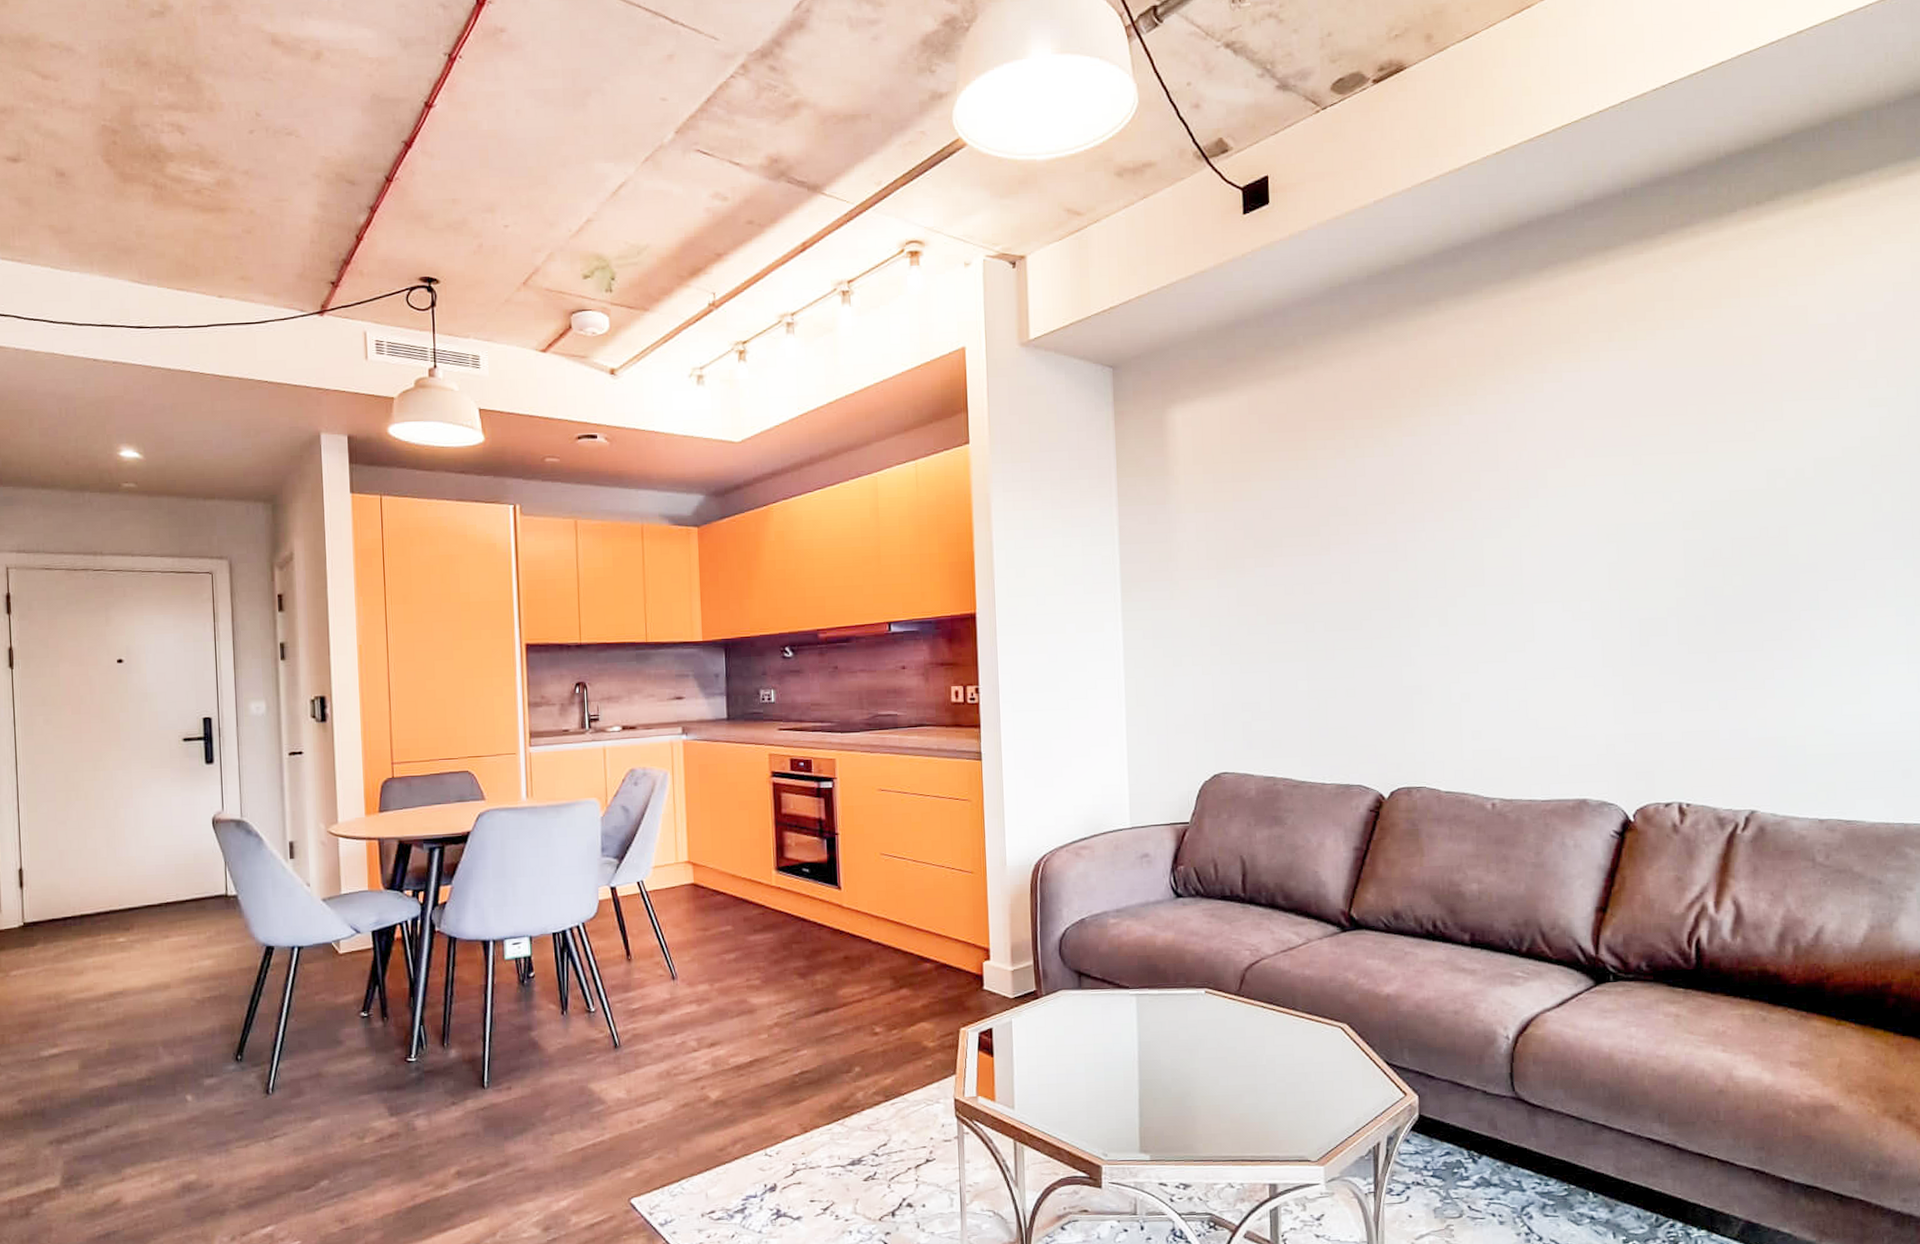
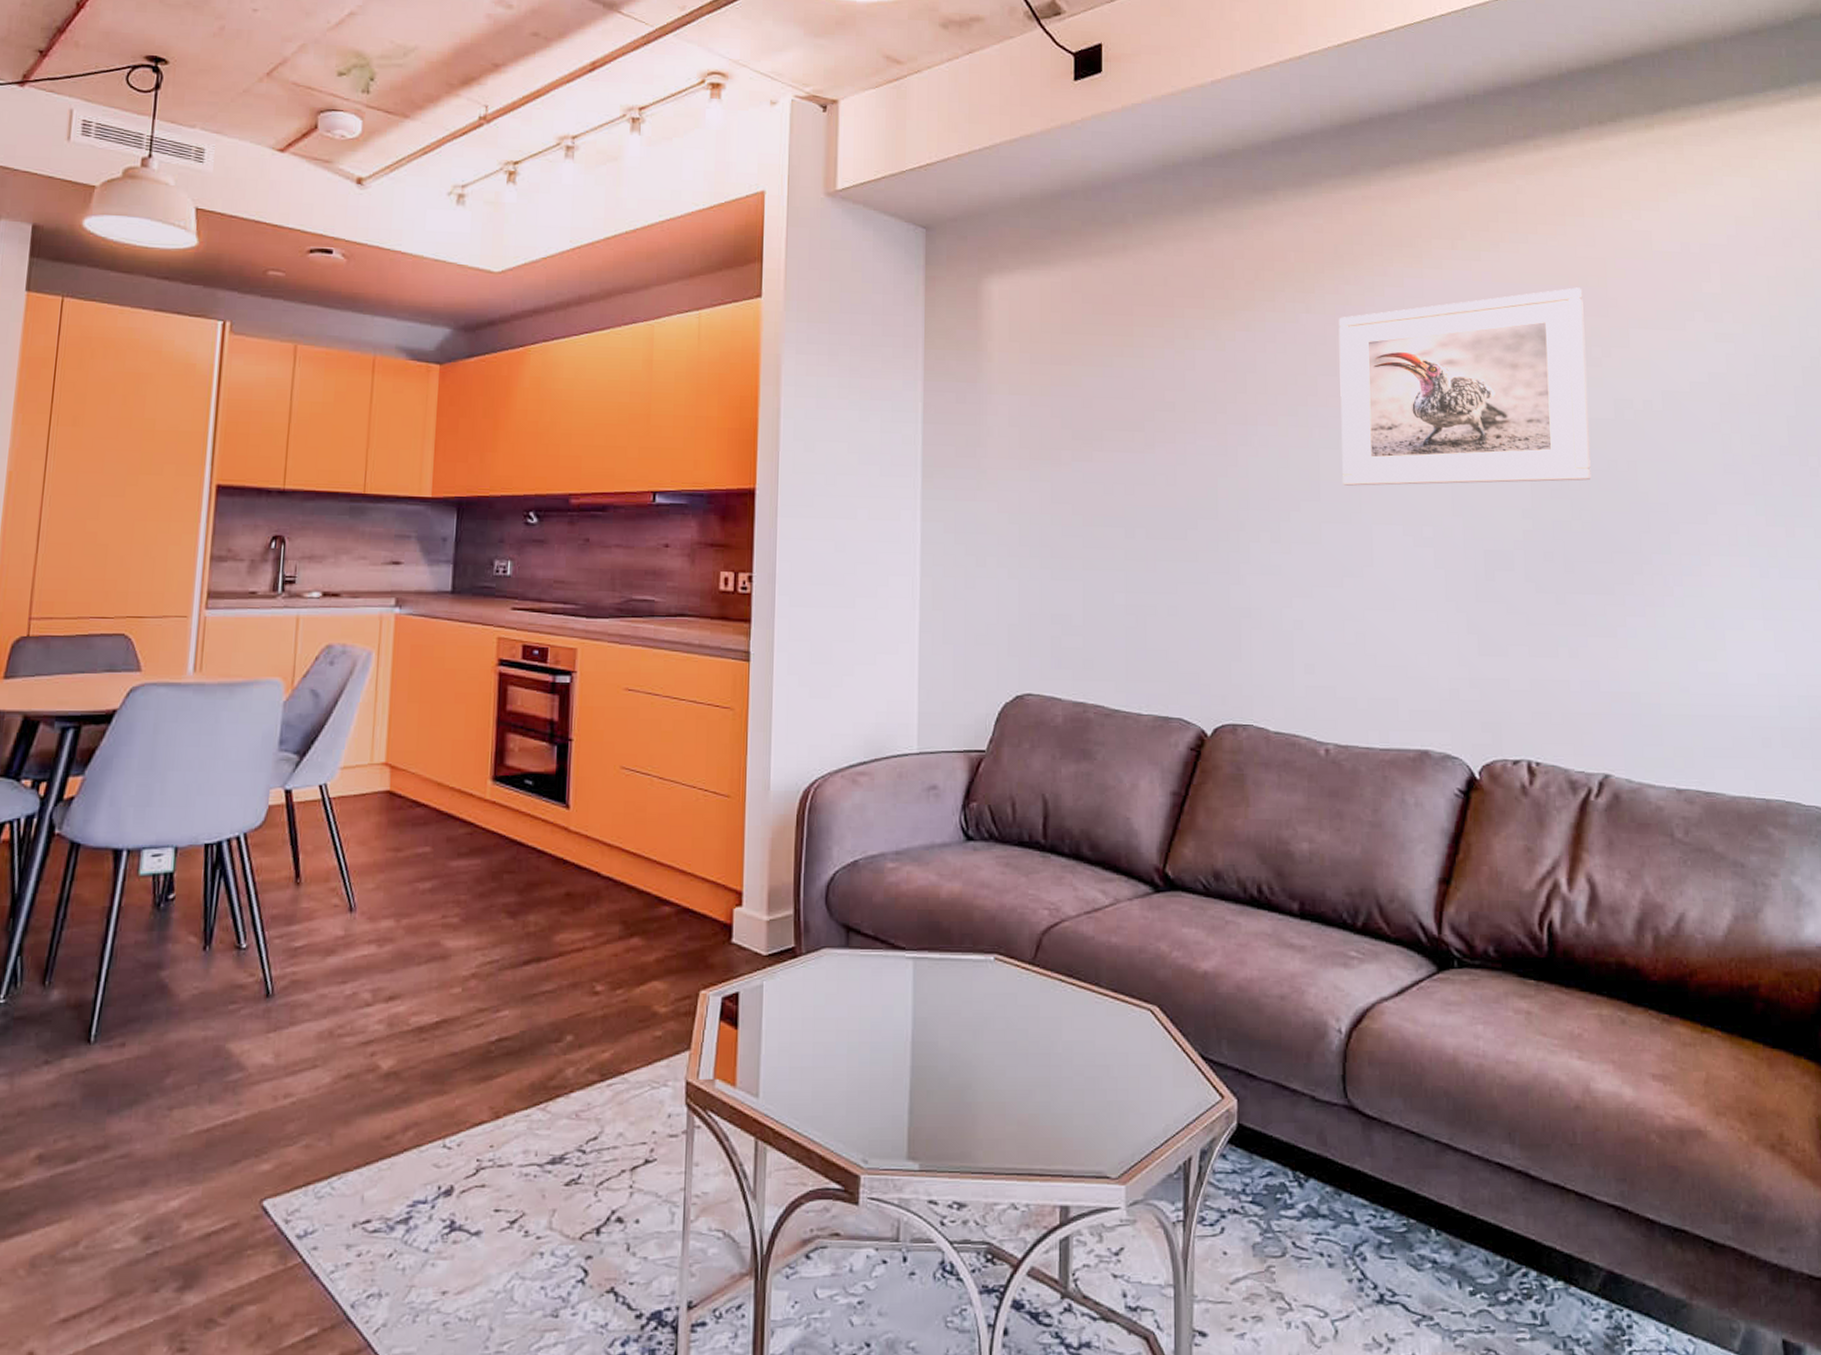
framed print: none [1499,367,1743,570] -> present [1338,287,1591,486]

